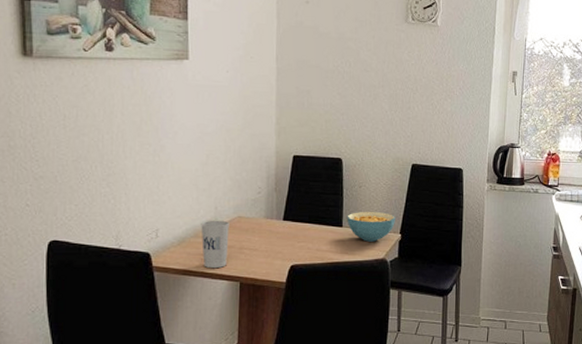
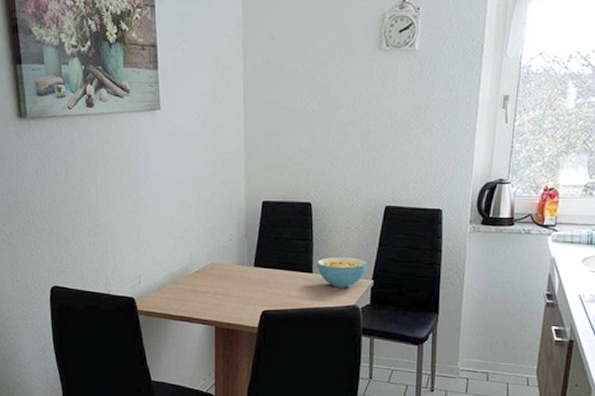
cup: present [201,220,229,269] -> none [178,267,204,313]

